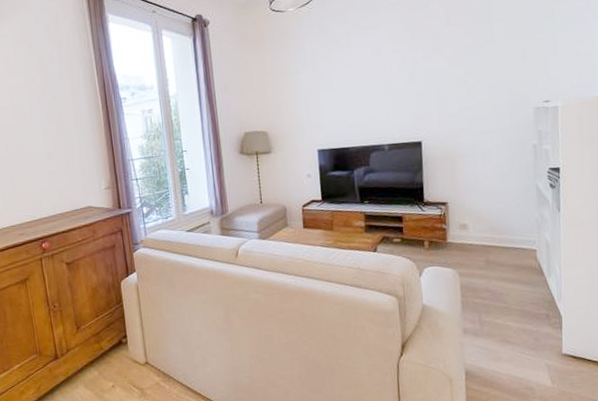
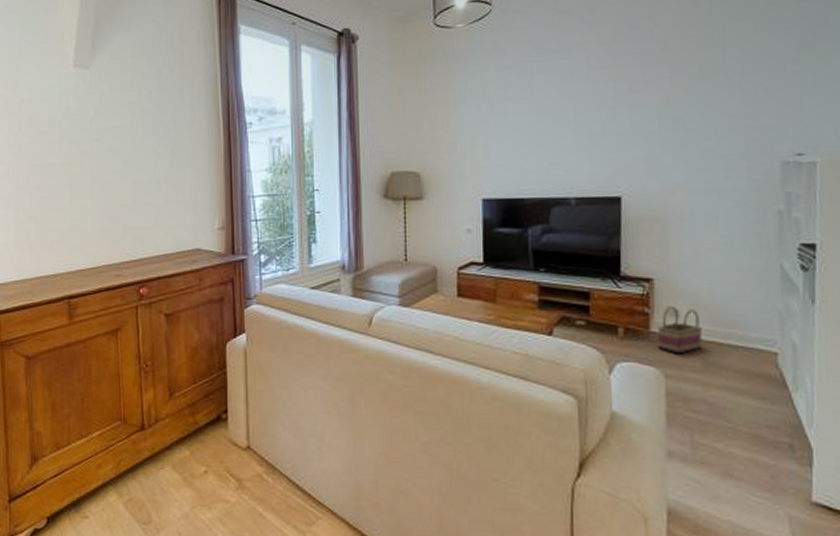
basket: none [452,222,485,257] -> present [657,306,703,353]

